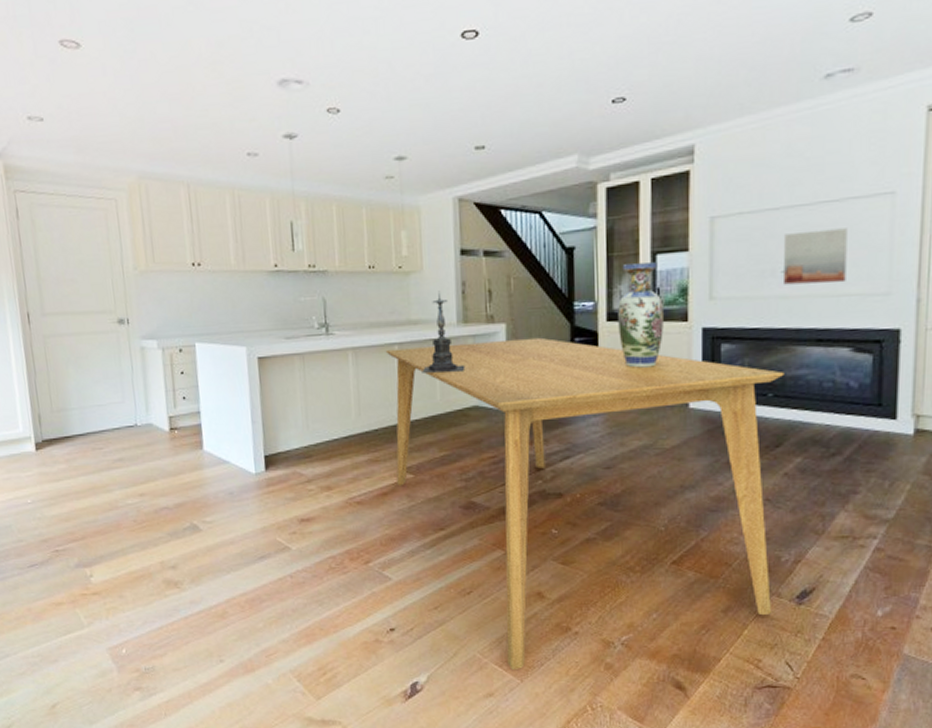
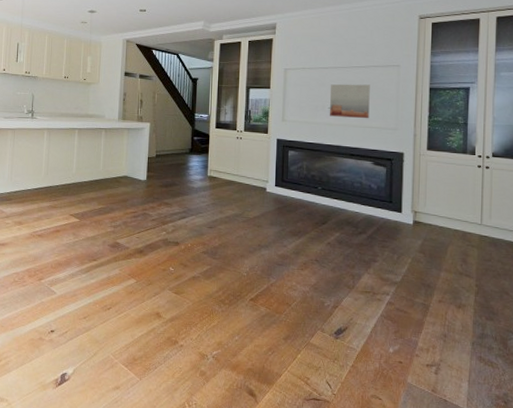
dining table: present [385,337,784,671] -> none [68,132,329,371]
candle holder: present [422,290,466,373] -> none [92,97,121,153]
vase: present [618,262,663,368] -> none [223,93,252,162]

